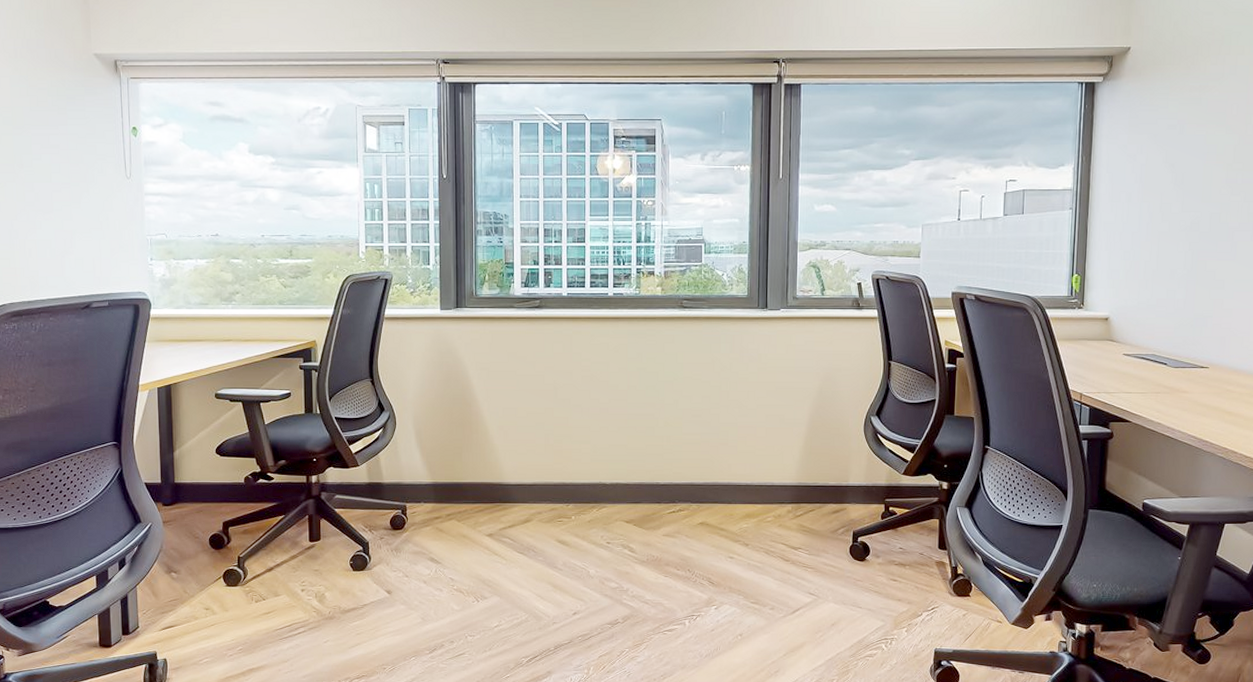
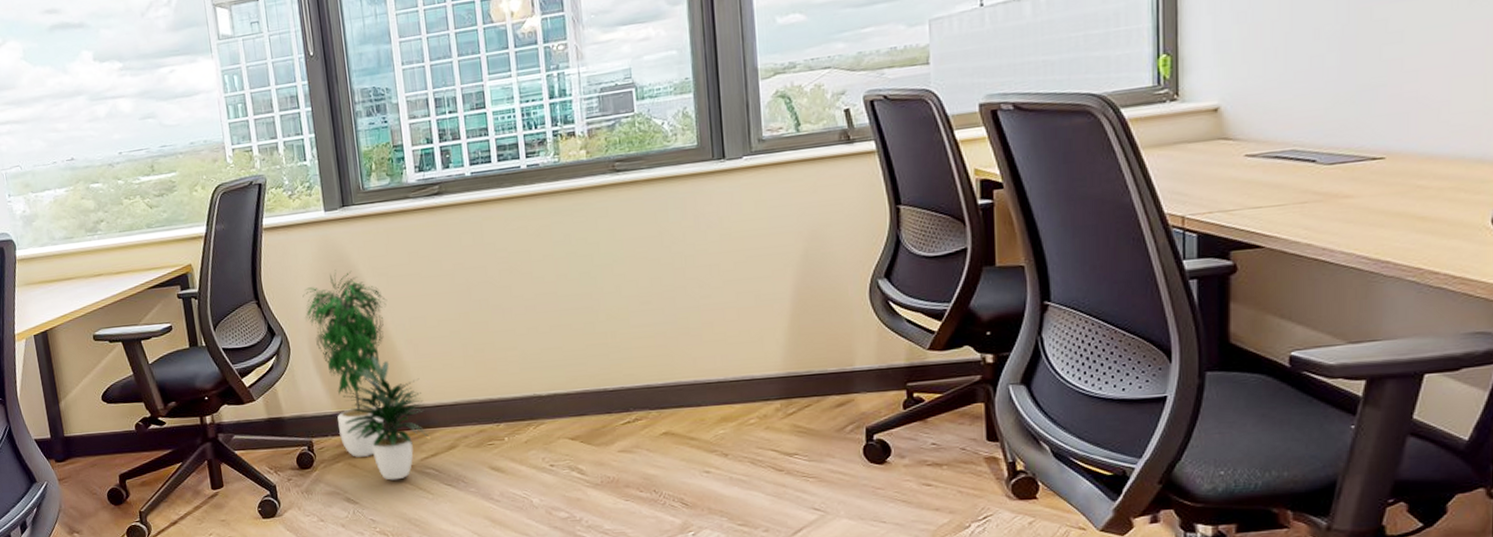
potted plant: none [413,360,509,545] -> present [302,270,430,480]

